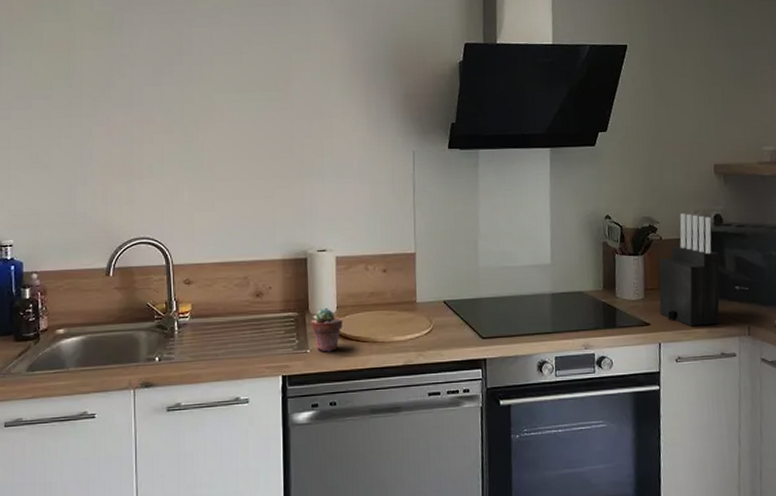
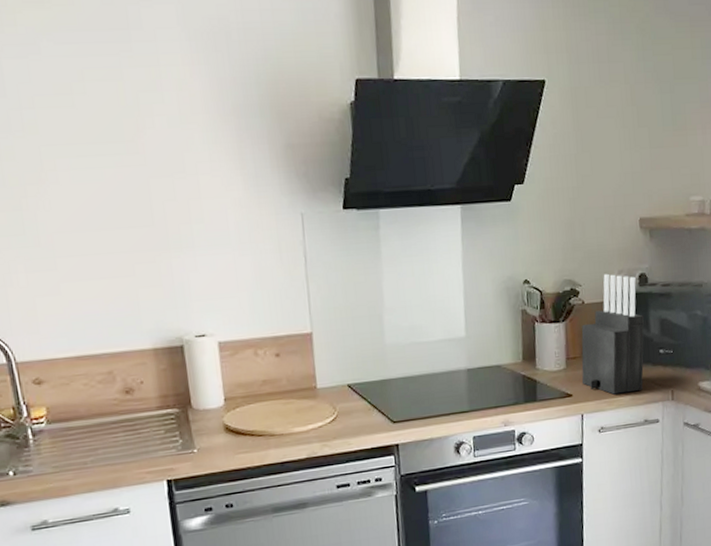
potted succulent: present [310,307,342,352] -> none [194,400,233,451]

